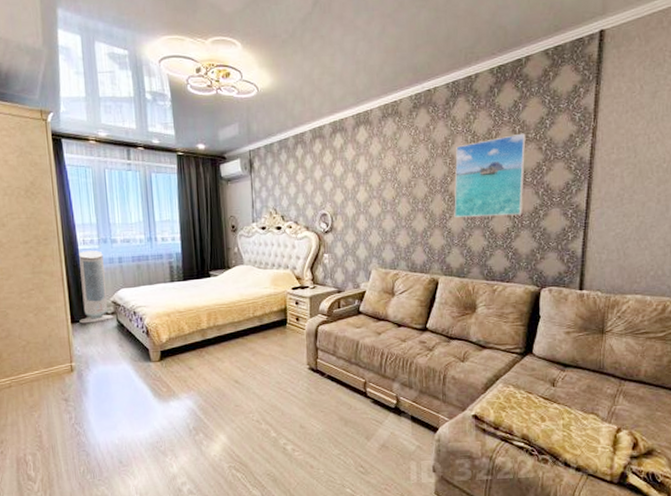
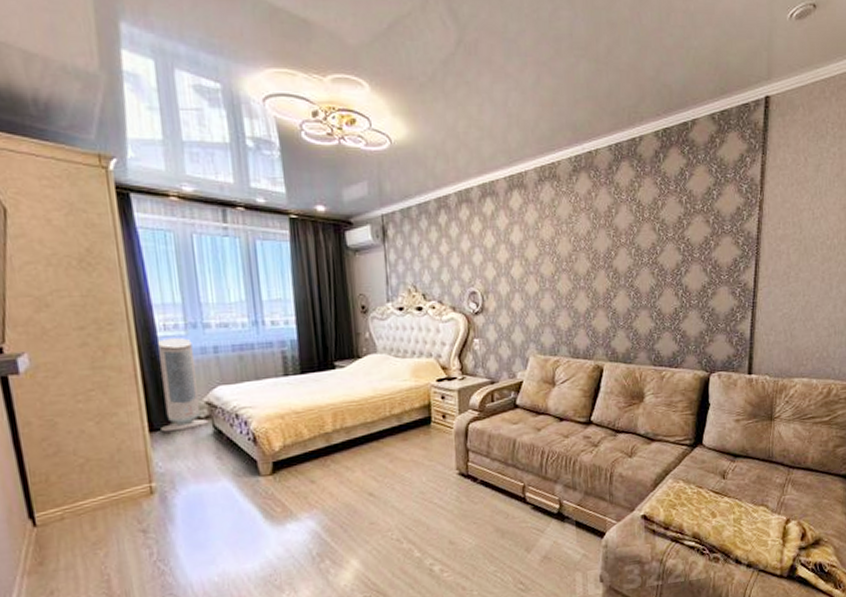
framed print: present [454,133,526,218] -> none [619,204,693,297]

